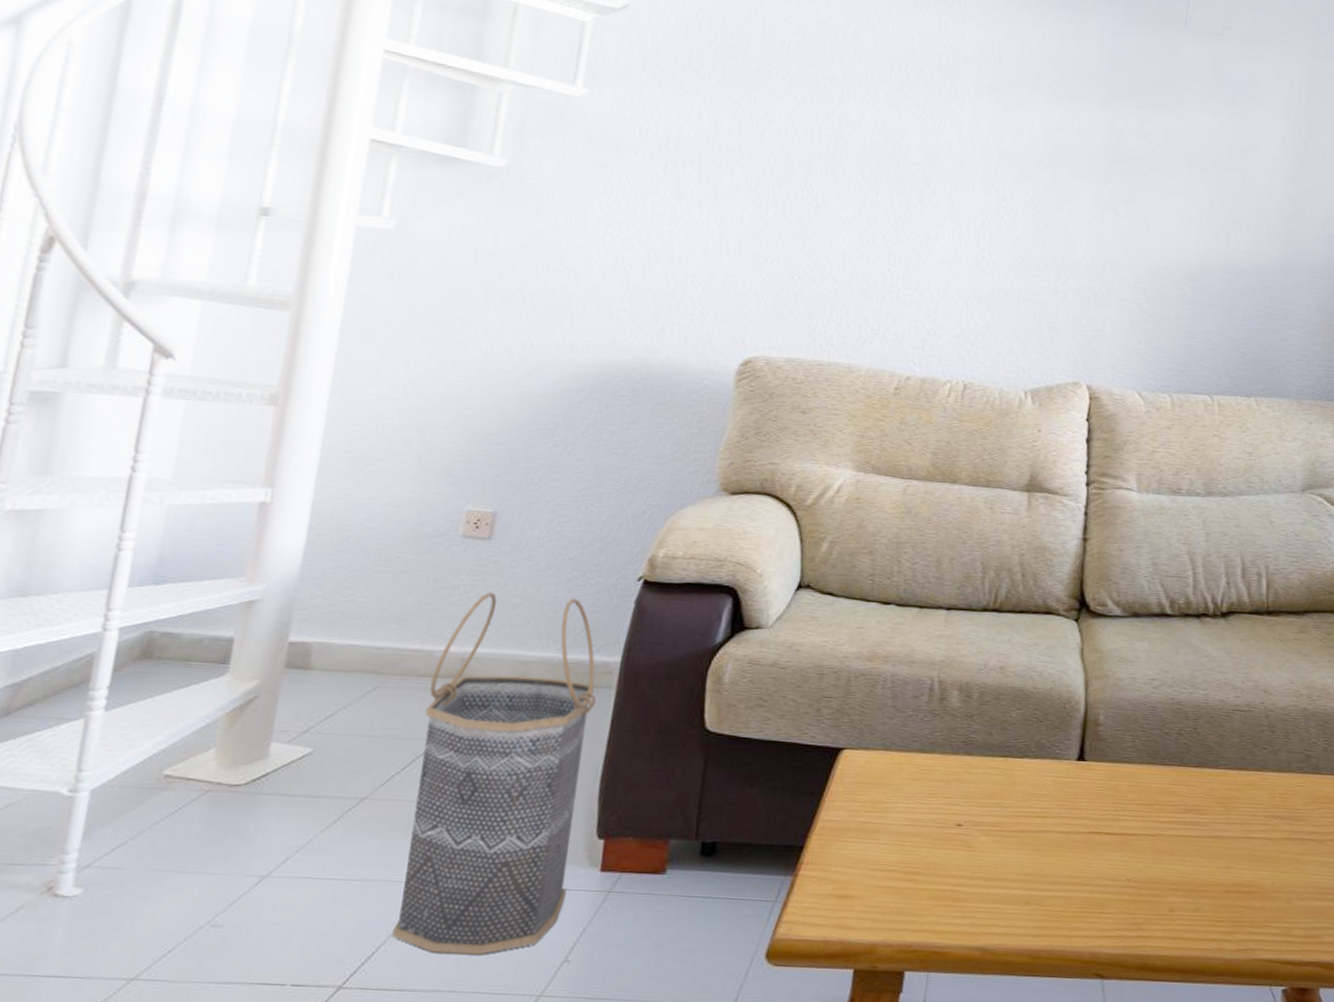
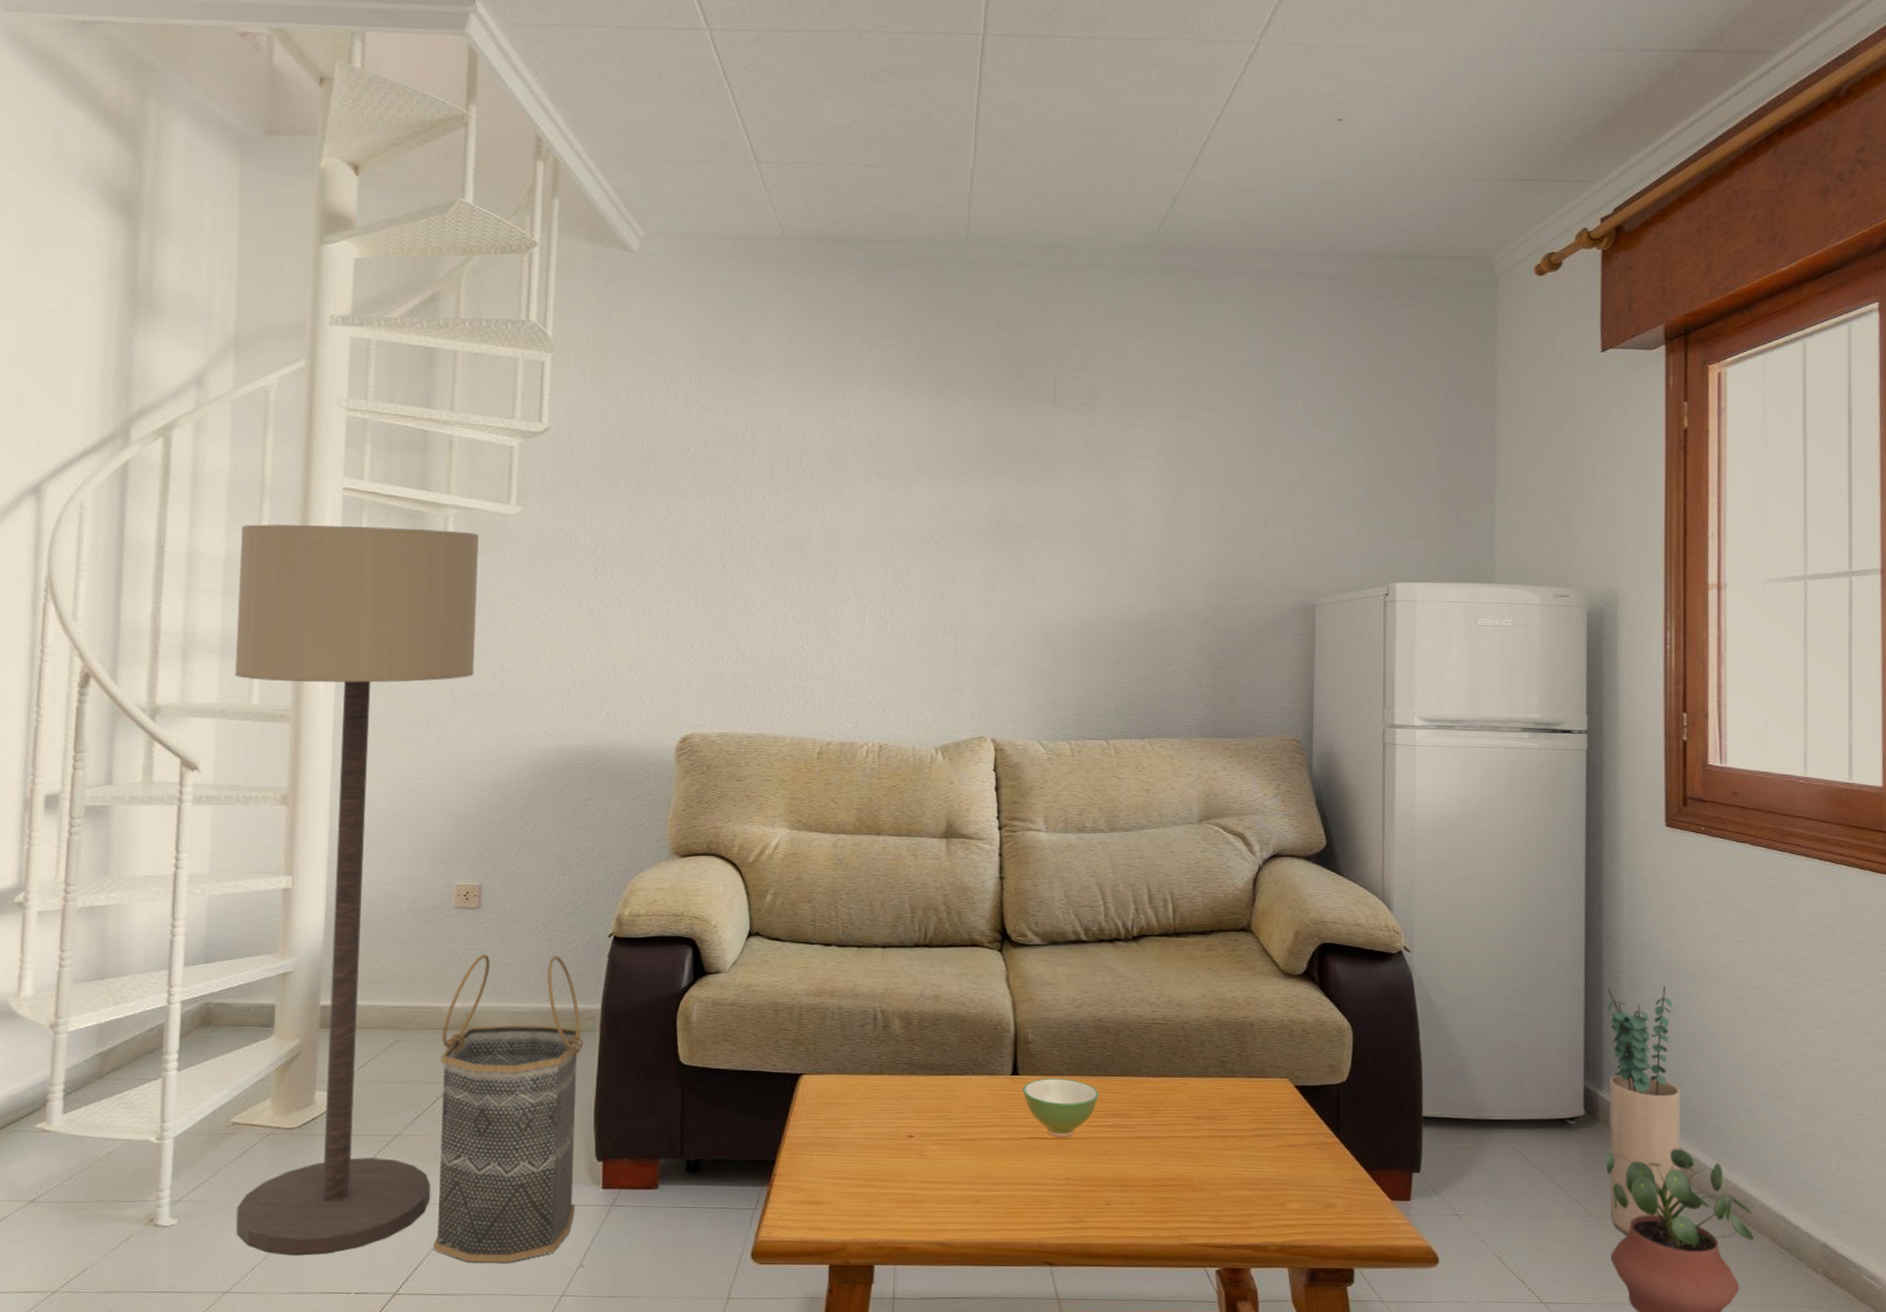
floor lamp: none [154,82,536,938] -> present [234,524,479,1256]
bowl: none [1088,765,1171,834] -> present [1023,1078,1099,1138]

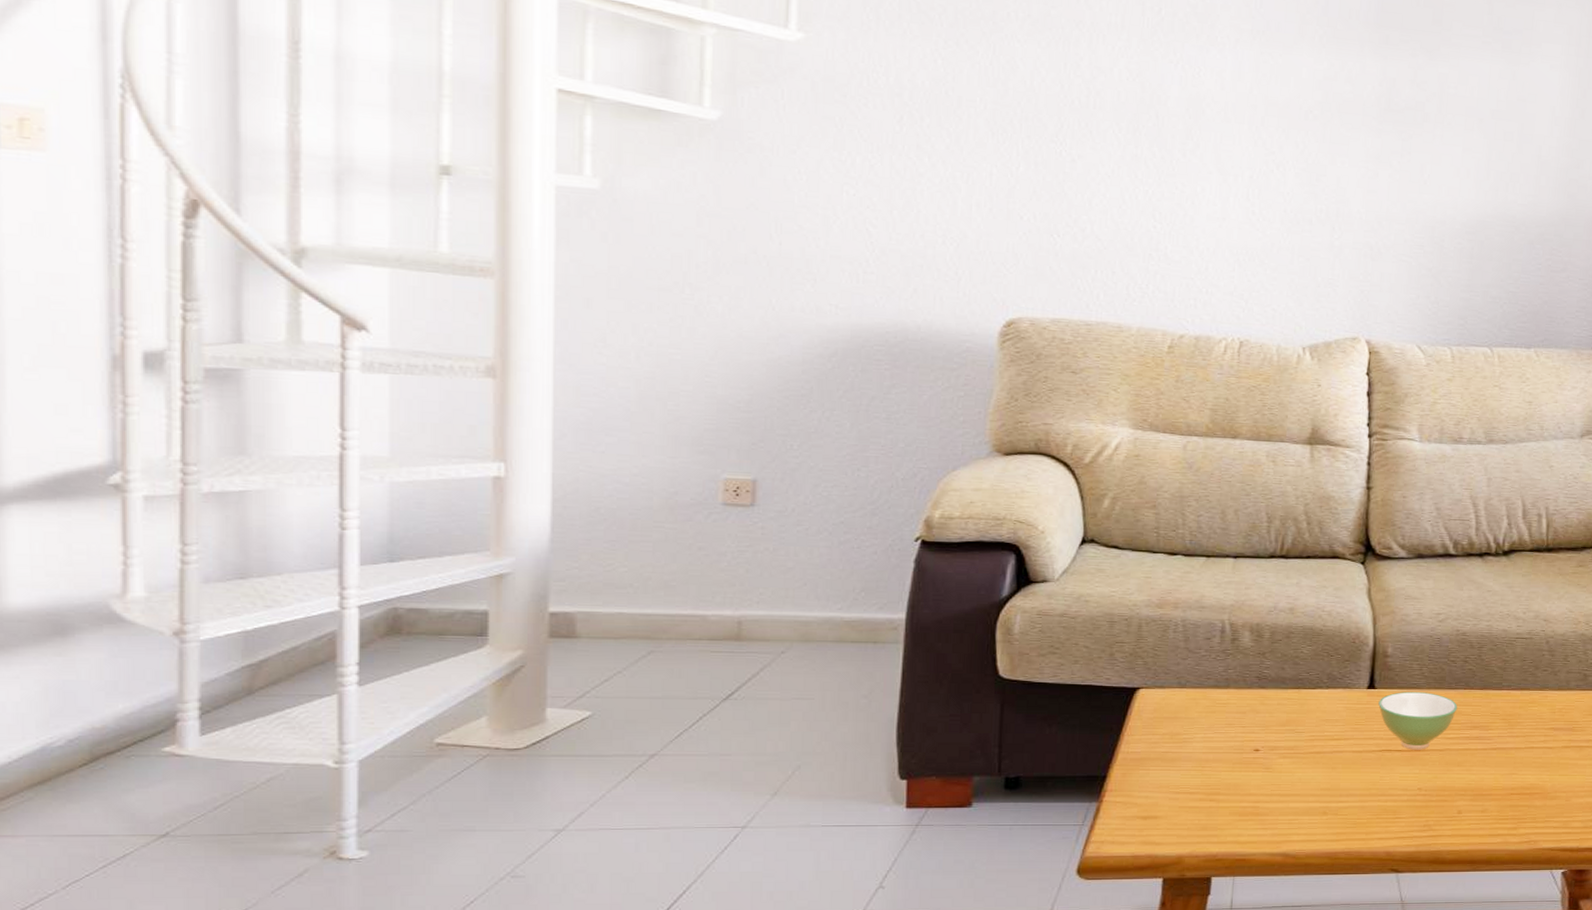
floor lamp: present [234,524,479,1256] -> none [412,24,747,887]
basket: present [433,954,584,1263] -> none [701,557,885,888]

